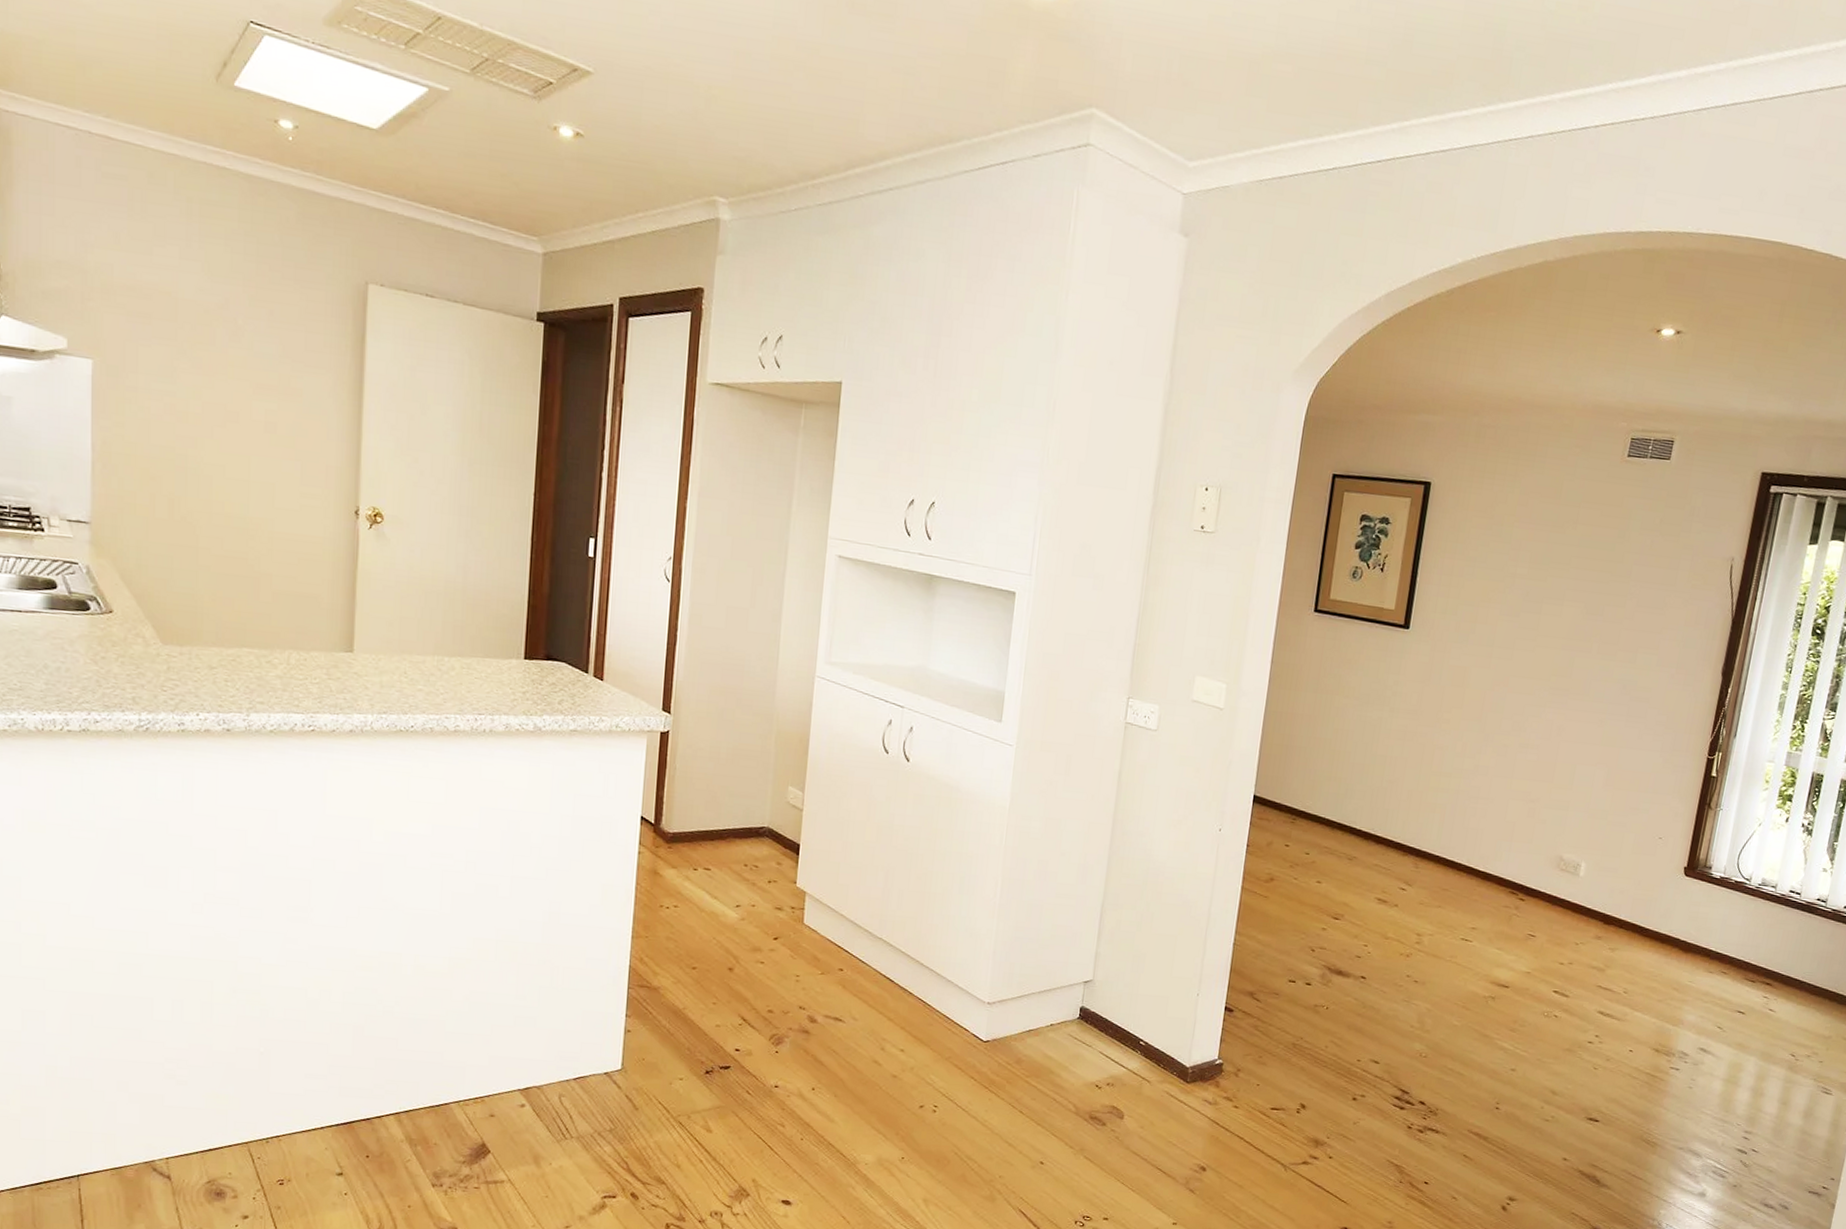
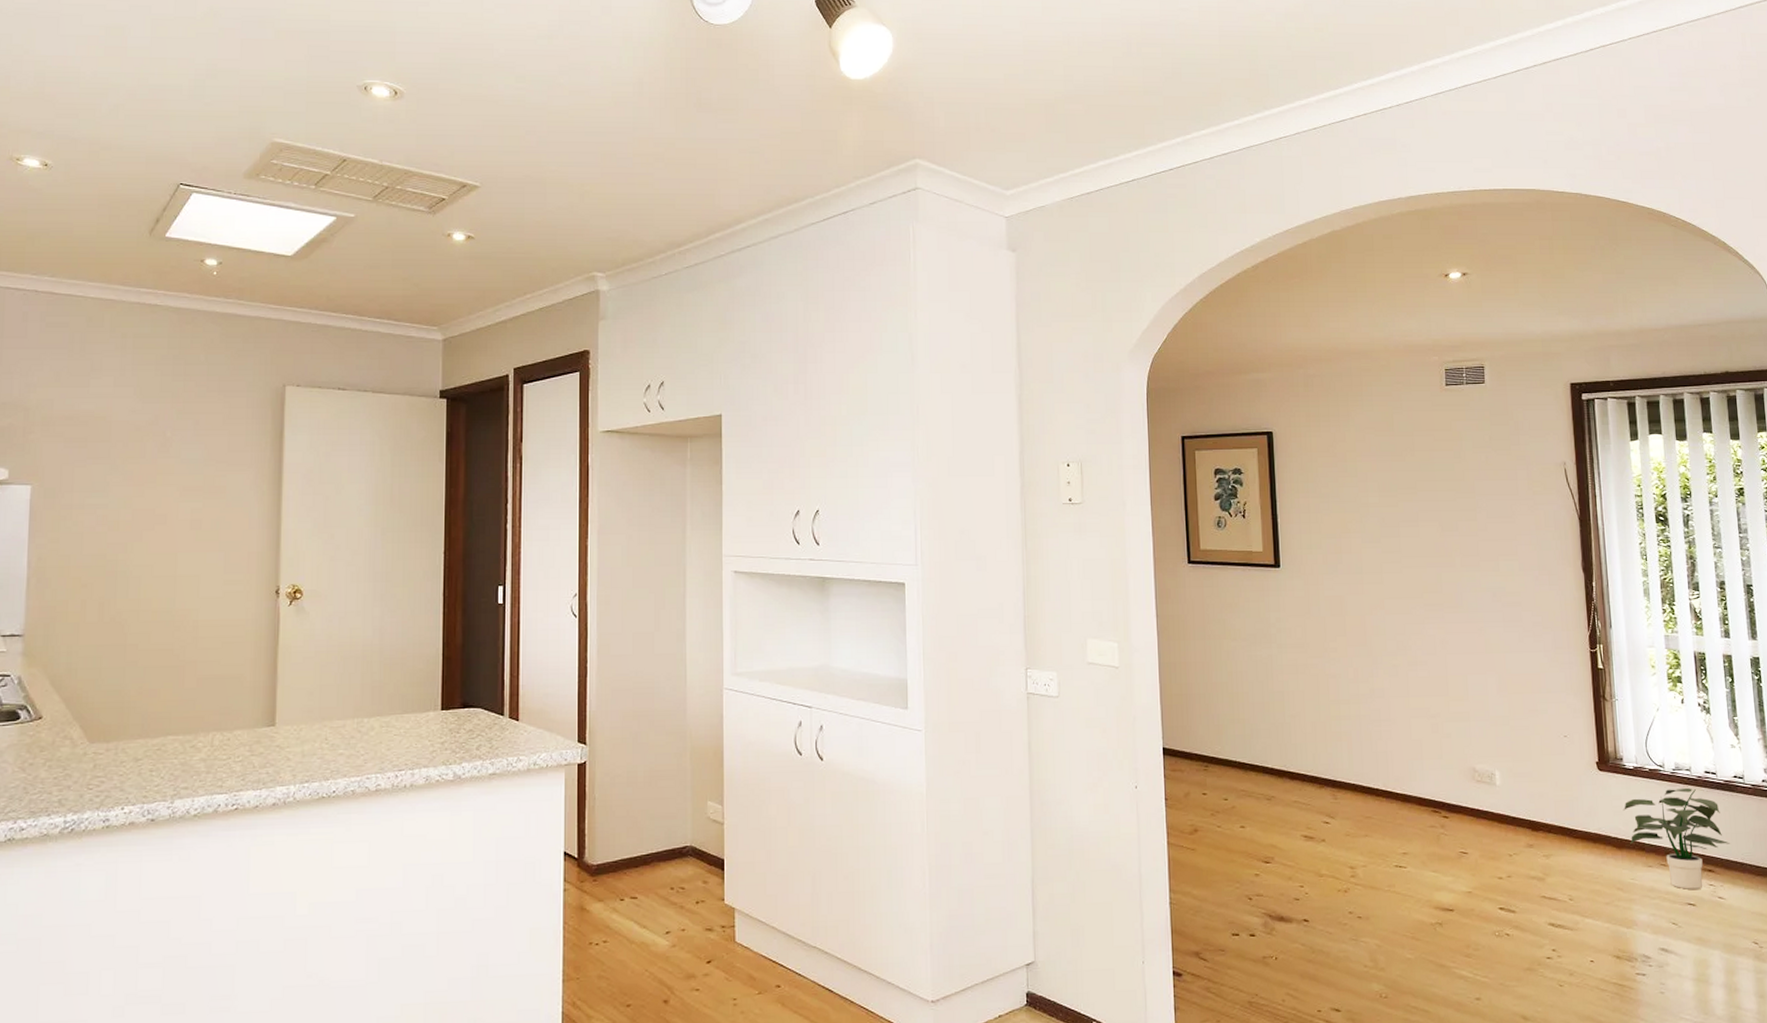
potted plant: none [1697,902,1795,1000] -> present [1623,788,1730,890]

